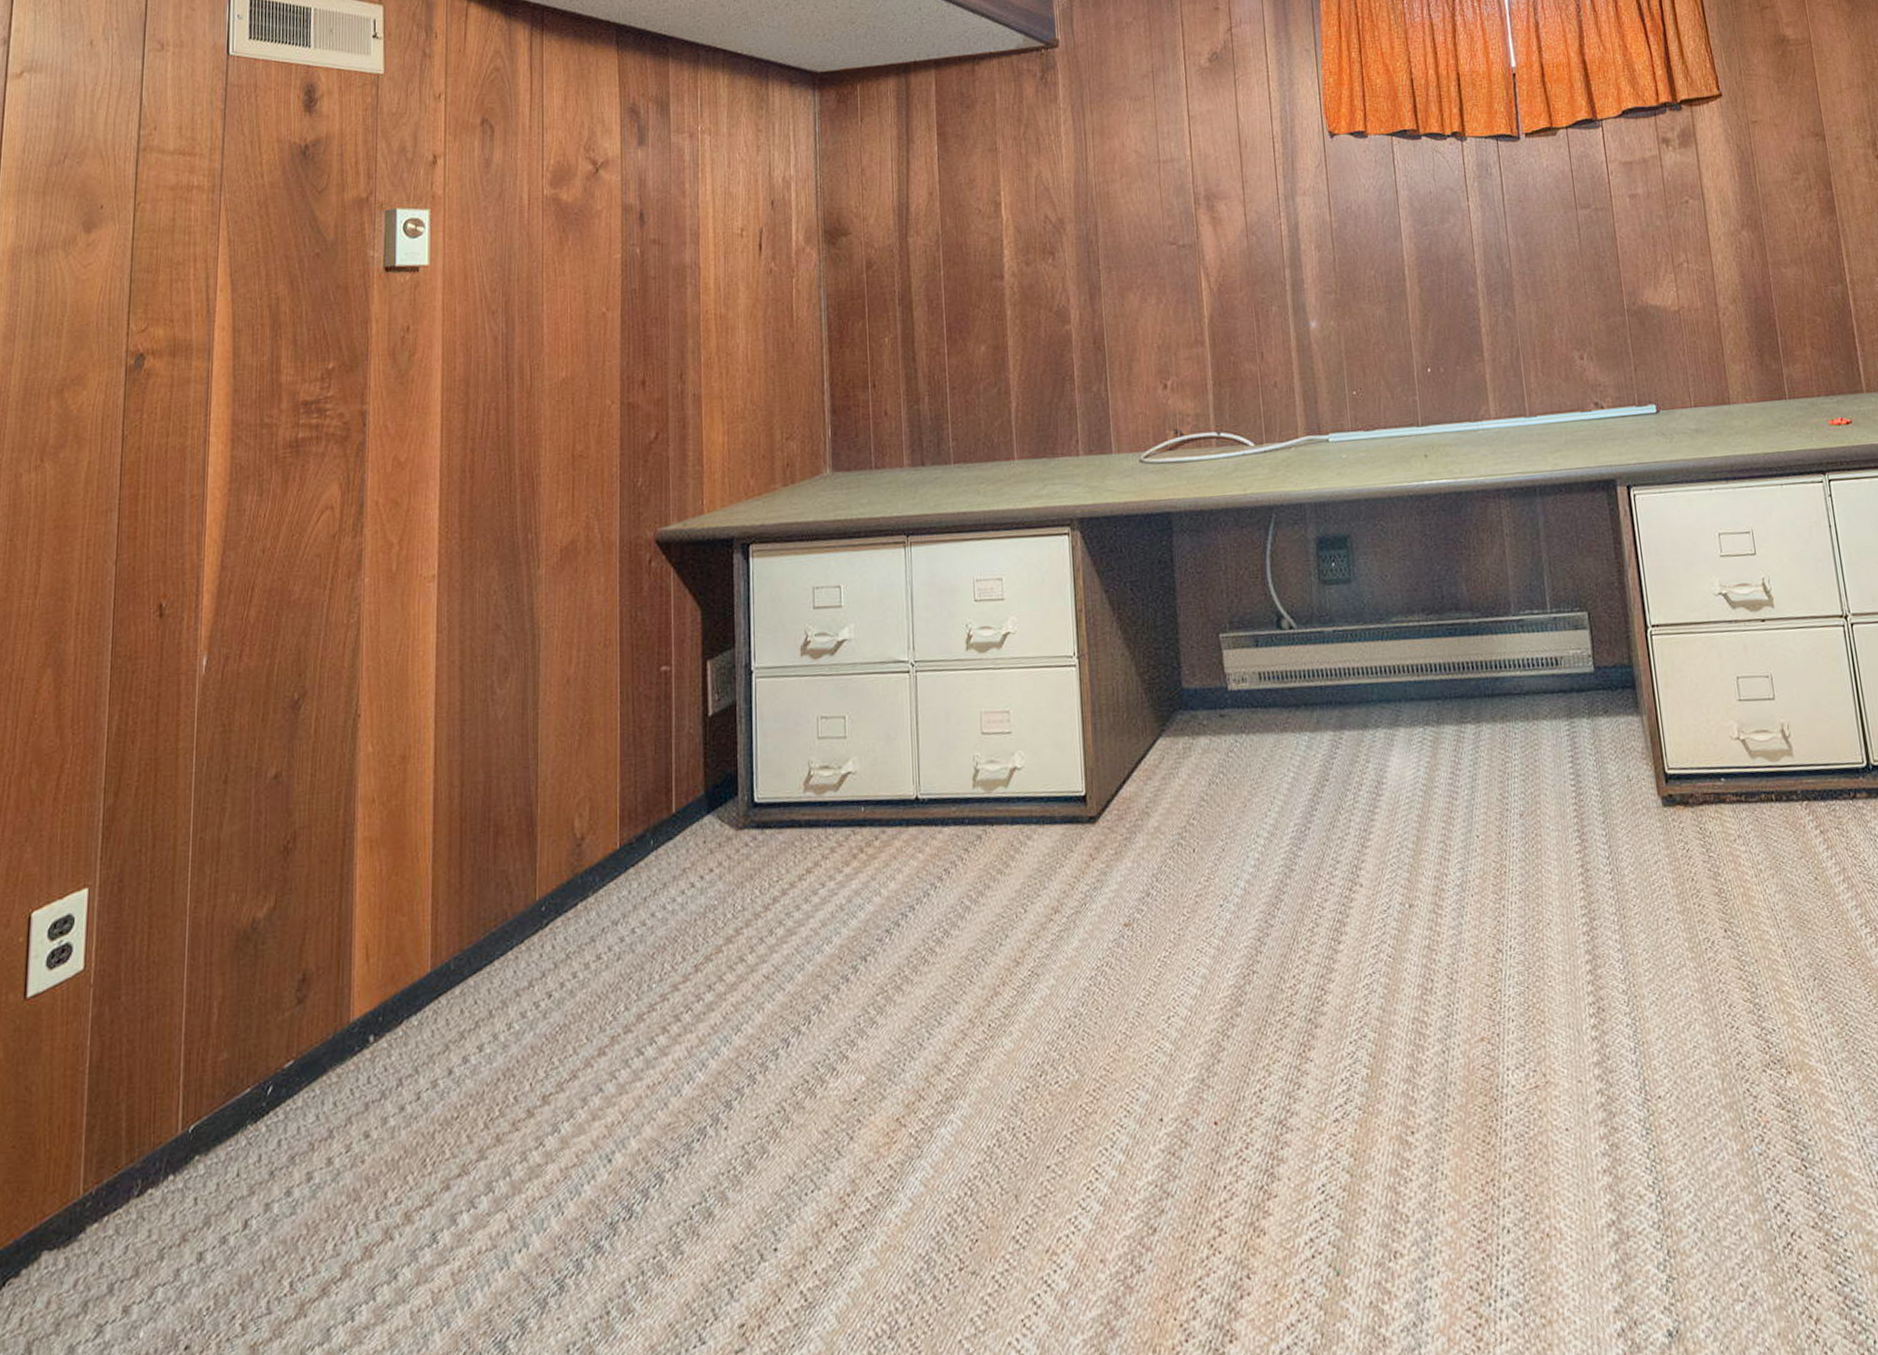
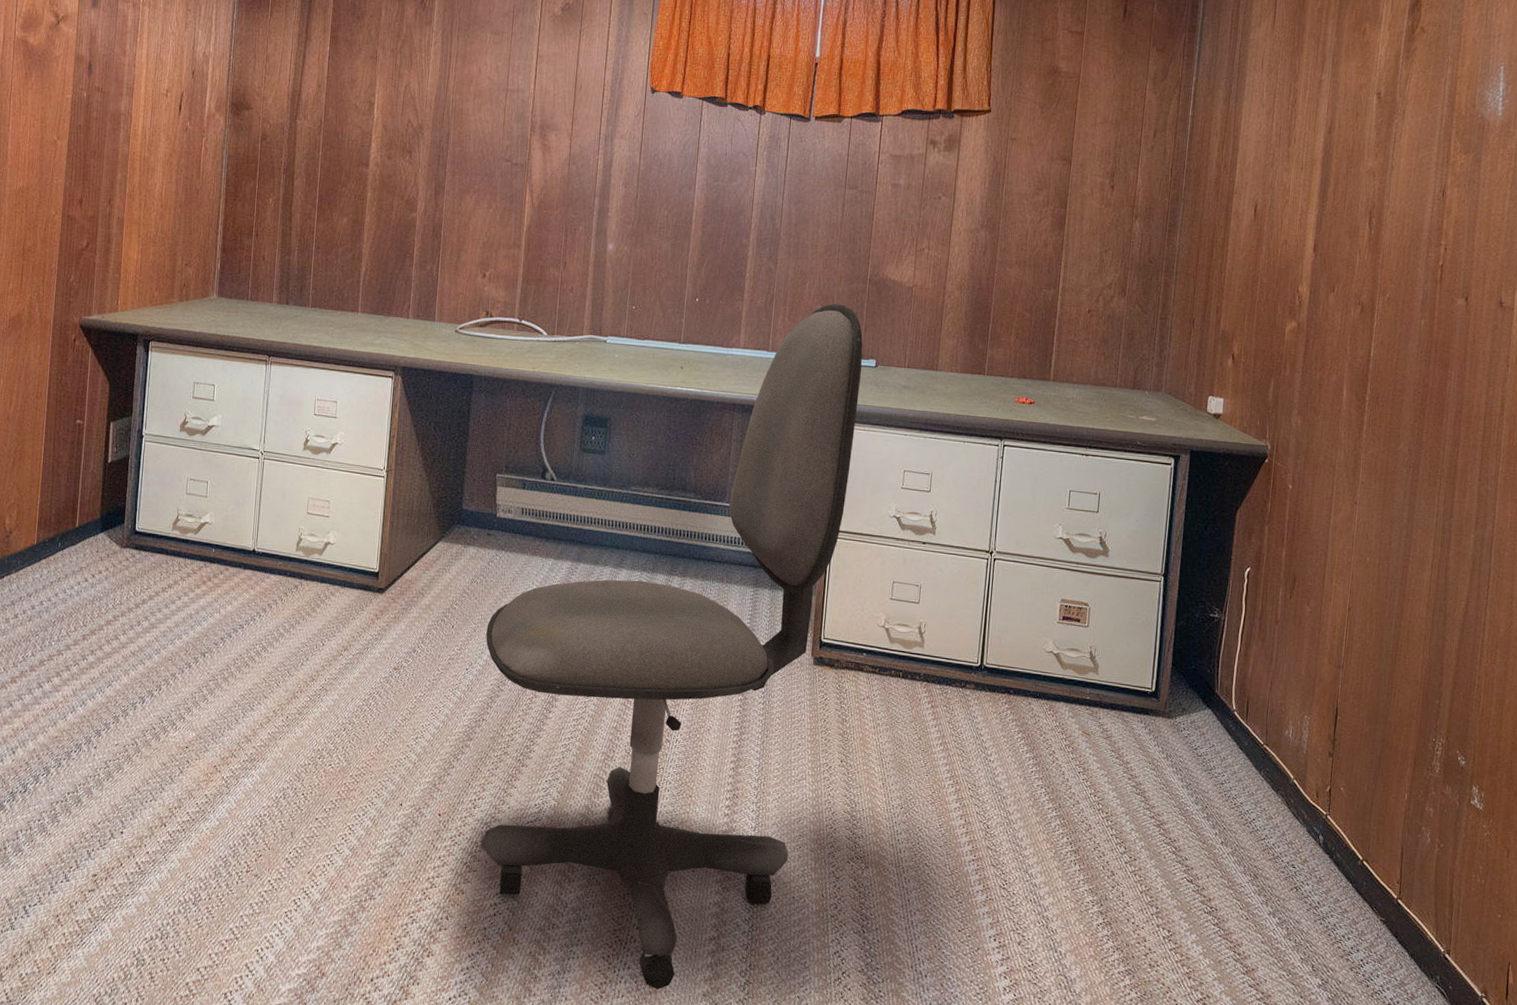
office chair: none [1238,345,1687,1319] -> present [480,303,863,990]

